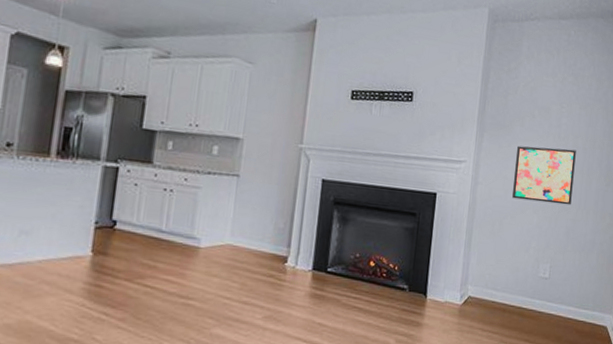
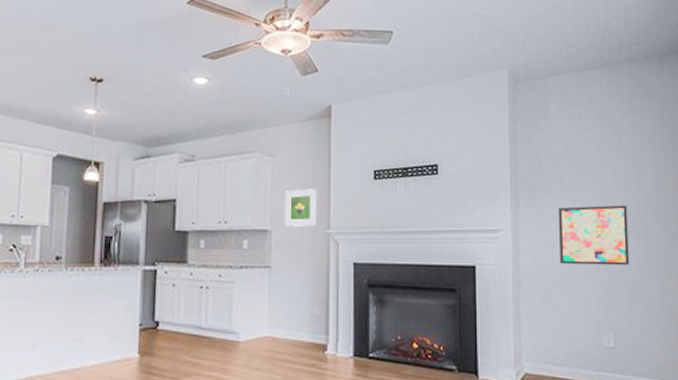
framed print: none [258,100,294,139] -> present [285,188,317,227]

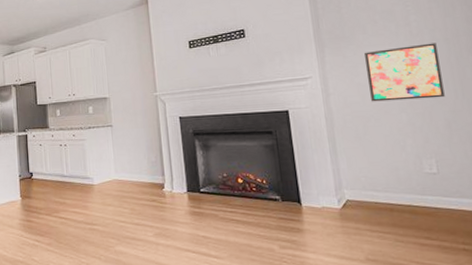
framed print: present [285,188,317,227] -> none [118,61,145,93]

